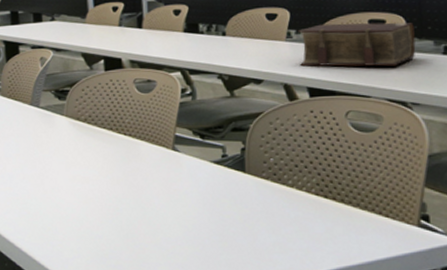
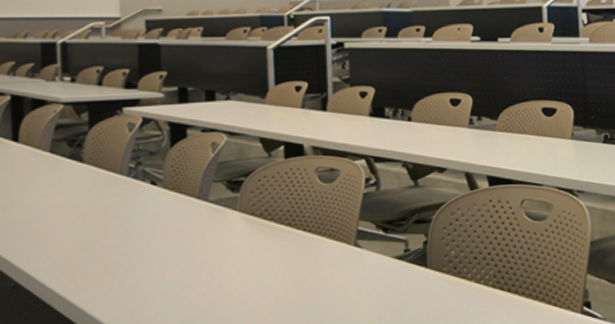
bible: present [297,22,416,67] -> none [479,111,581,155]

